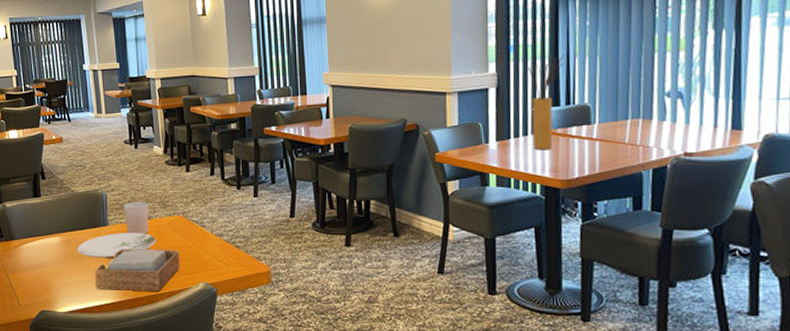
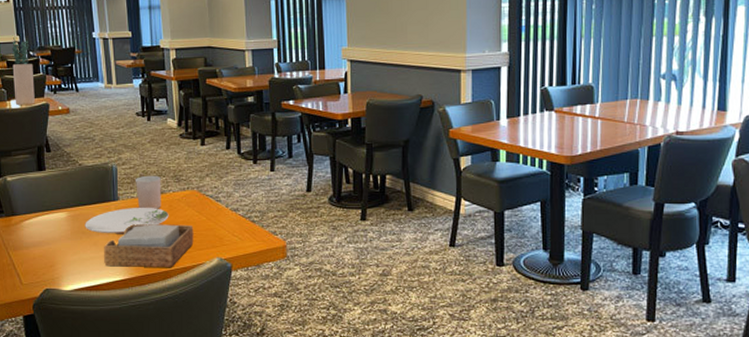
vase: none [10,70,31,136] -> present [12,36,35,106]
vase: present [528,55,565,151] -> none [538,36,572,128]

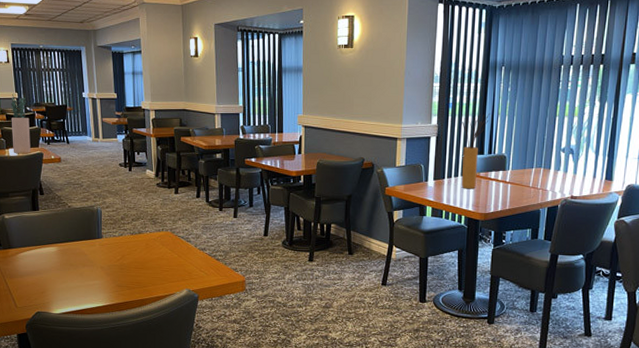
plate: present [85,208,169,234] -> none [72,245,146,267]
napkin holder: present [104,224,194,268] -> none [89,259,167,297]
candle holder: present [134,175,162,209] -> none [117,217,140,247]
vase: none [538,36,572,128] -> present [461,112,490,189]

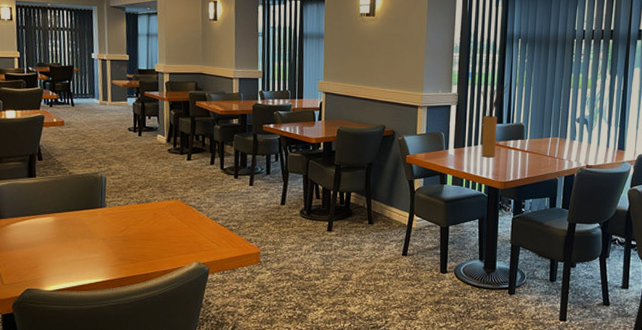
vase: present [11,93,31,154] -> none [10,52,32,117]

